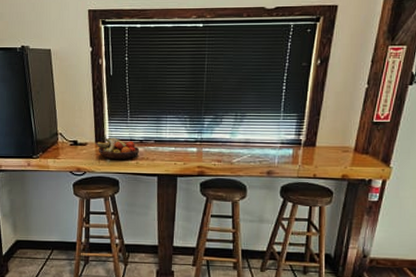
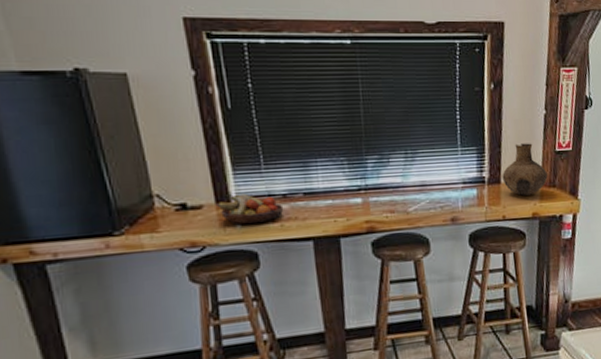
vase: none [318,113,362,159] -> present [502,143,548,196]

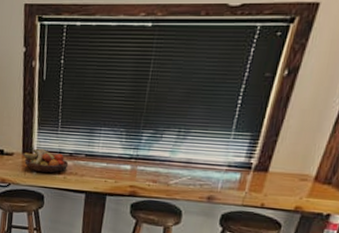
vase: present [502,143,548,196] -> none [271,134,325,188]

